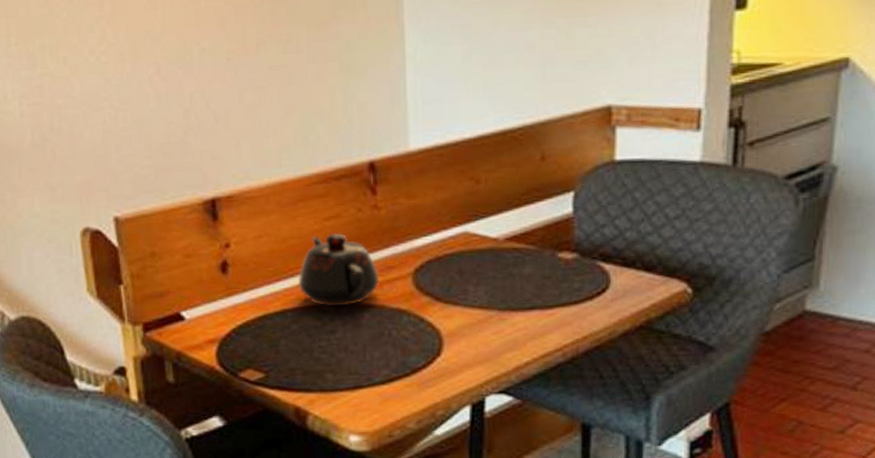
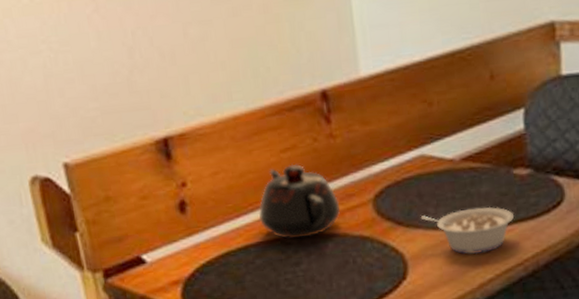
legume: none [459,288,557,337] -> present [420,206,515,255]

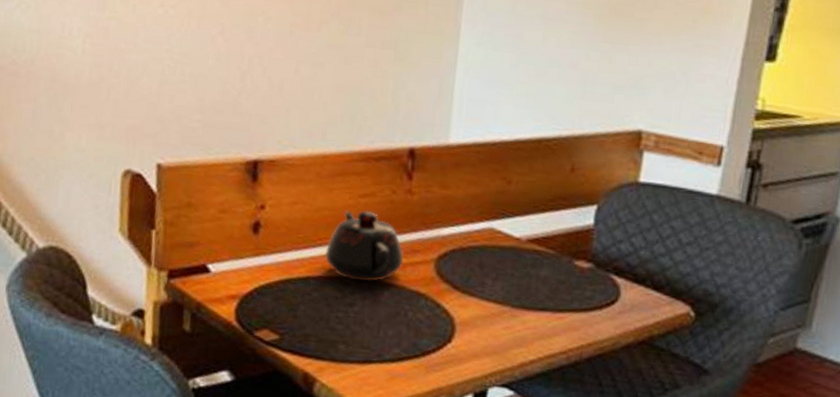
legume: present [420,206,515,255] -> none [477,285,568,334]

